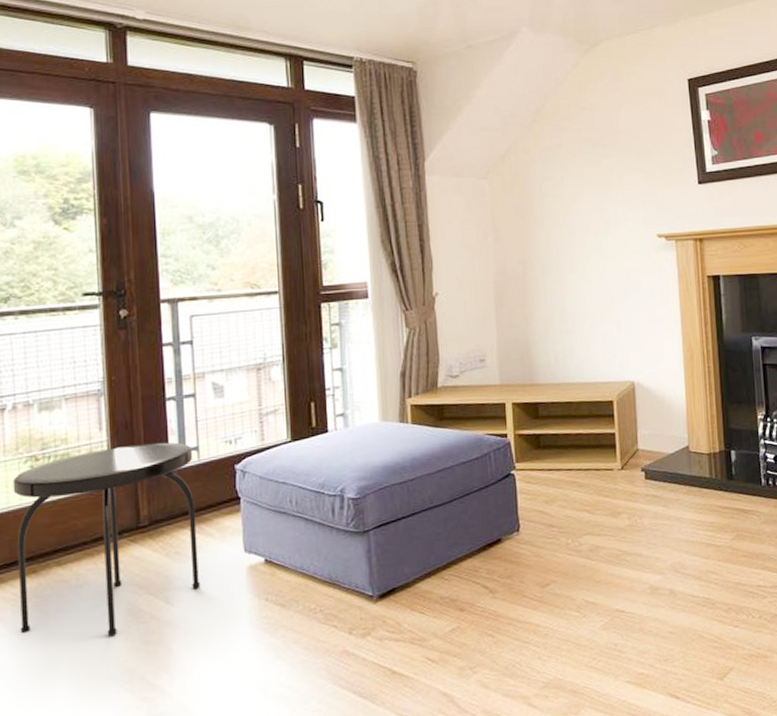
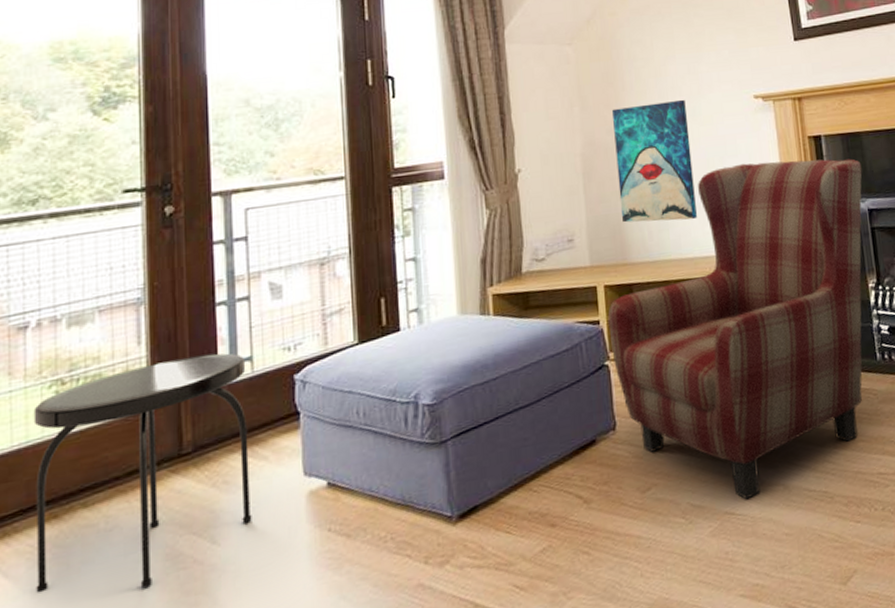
armchair: none [514,298,757,600] -> present [607,159,862,500]
wall art: none [523,235,599,348] -> present [611,99,697,223]

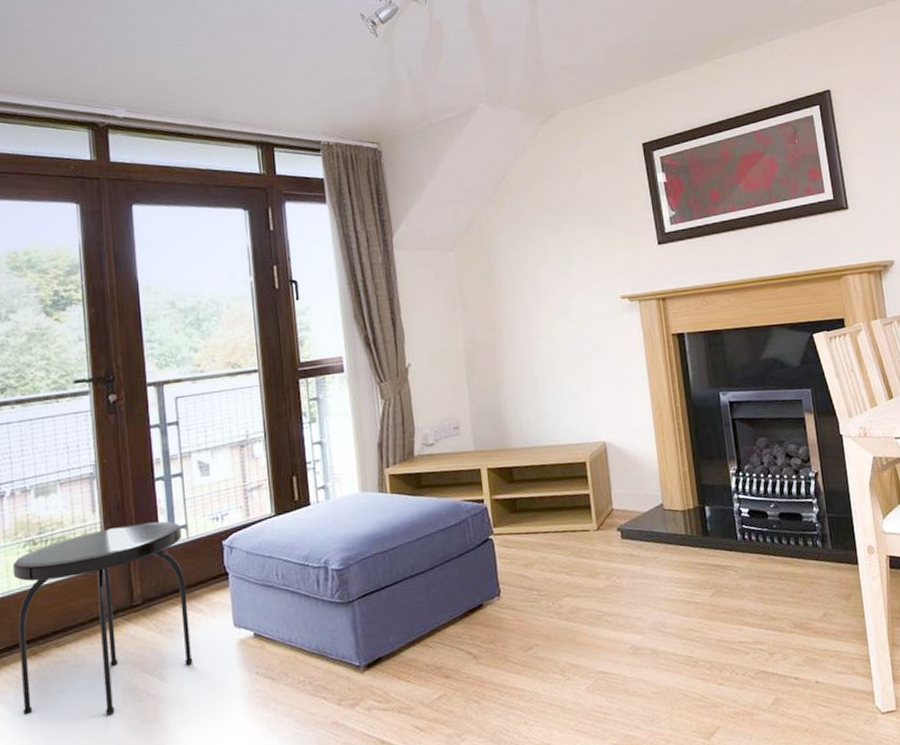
armchair: present [607,159,862,500] -> none [491,355,724,661]
wall art: present [611,99,697,223] -> none [490,300,570,412]

